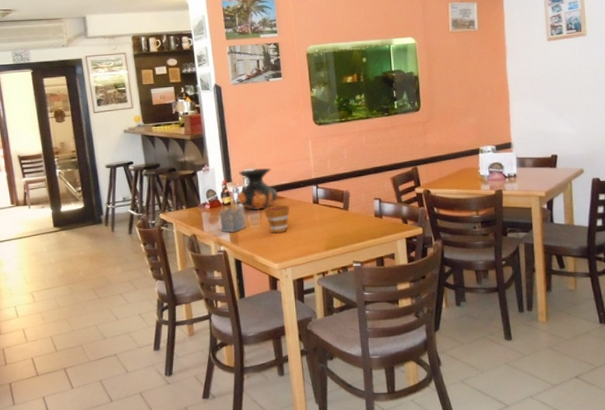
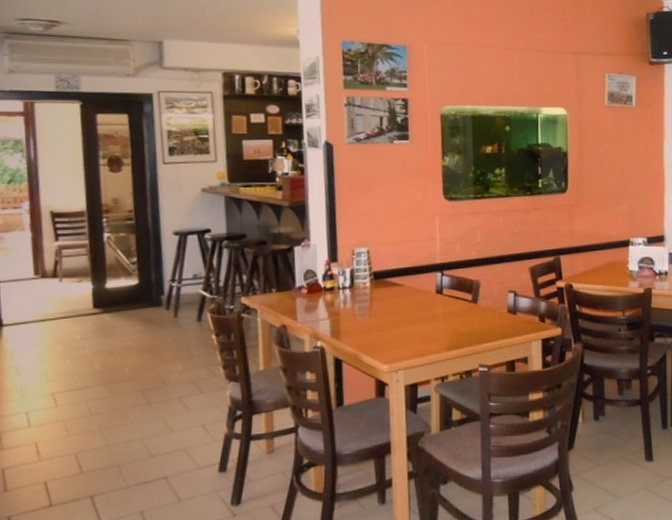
napkin holder: present [219,199,247,233] -> none [318,284,353,325]
vase: present [237,167,278,211] -> none [343,247,394,299]
cup: present [264,204,291,234] -> none [375,293,408,328]

